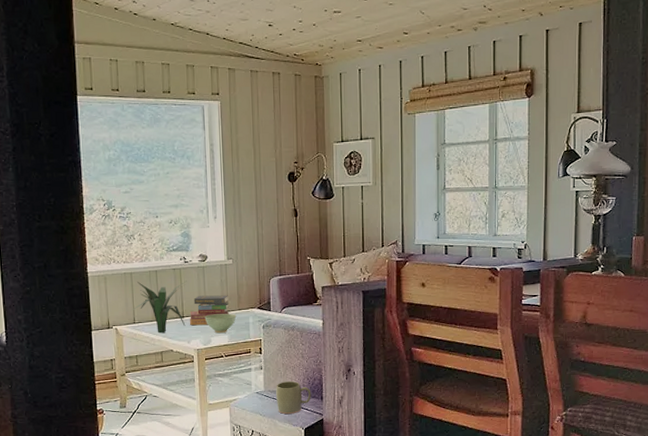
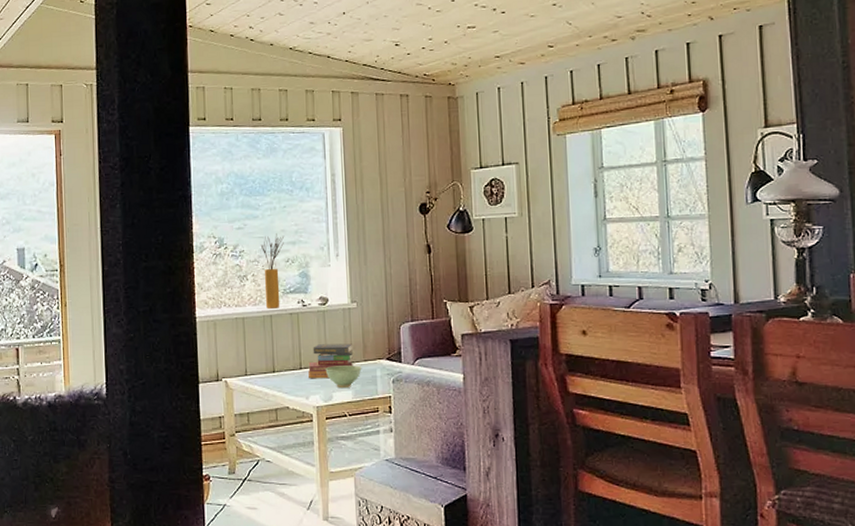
plant: present [132,281,187,334] -> none [244,327,305,388]
vase: none [147,197,168,265] -> present [261,233,285,309]
mug: present [276,381,311,415] -> none [409,447,452,488]

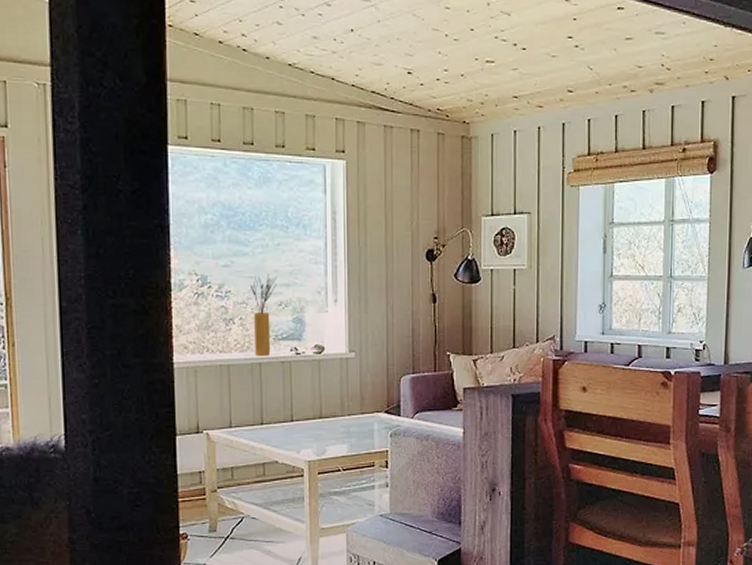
books: present [308,343,353,378] -> none [300,395,349,431]
bowl: present [325,365,362,388] -> none [319,418,359,441]

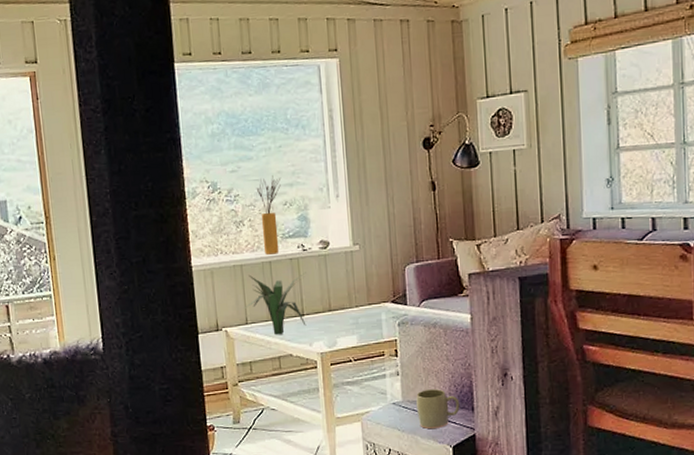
plant: none [228,375,298,441] -> present [244,272,306,335]
mug: none [404,502,447,543] -> present [416,389,460,429]

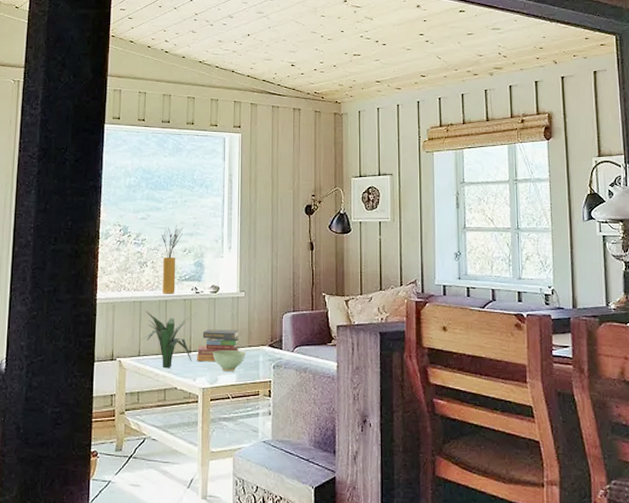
books: none [310,287,357,324] -> present [197,329,238,361]
bowl: none [328,309,366,333] -> present [212,350,246,371]
mug: present [416,389,460,429] -> none [285,430,323,470]

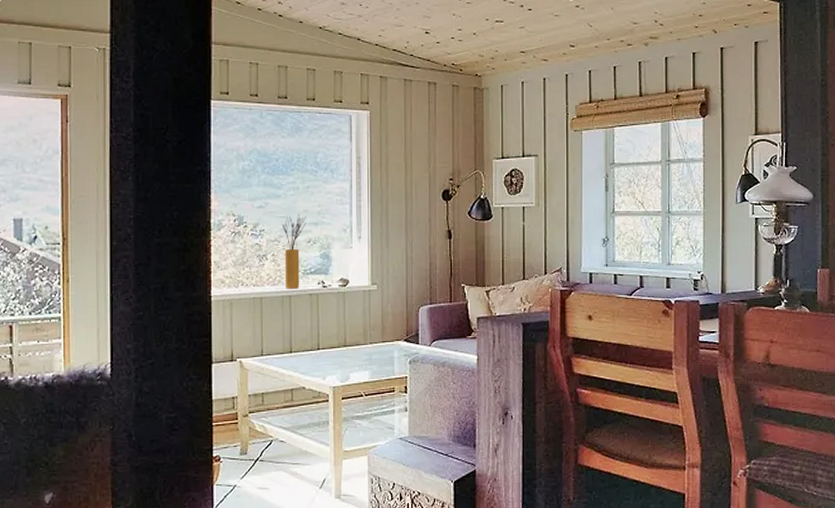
plant: present [138,310,197,369] -> none [260,307,325,368]
books: present [197,329,238,361] -> none [326,325,371,358]
bowl: present [212,350,246,371] -> none [343,346,380,368]

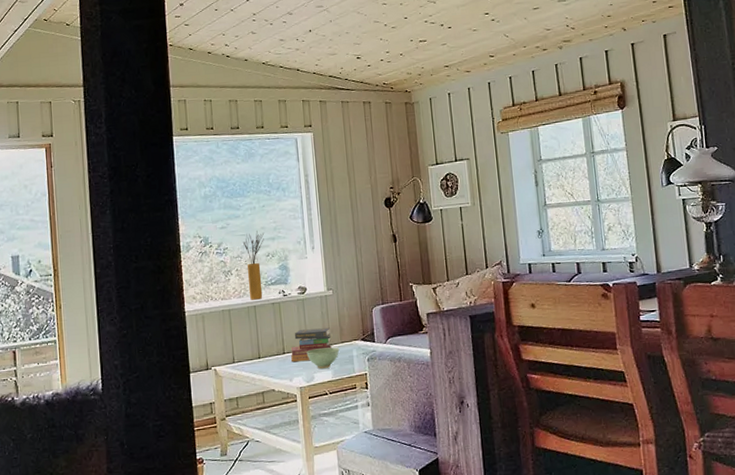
books: none [326,325,371,358] -> present [290,327,331,361]
bowl: none [343,346,380,368] -> present [306,347,340,369]

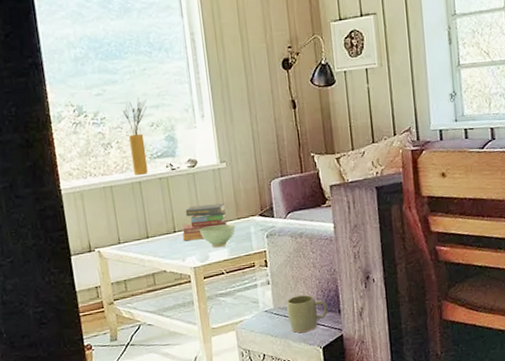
mug: none [385,417,424,455] -> present [286,294,328,333]

